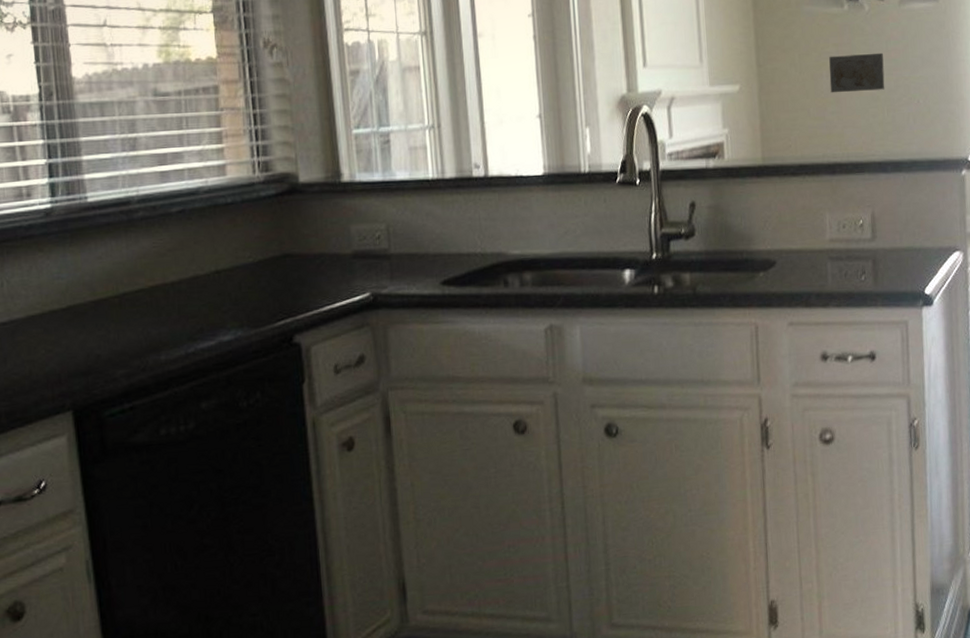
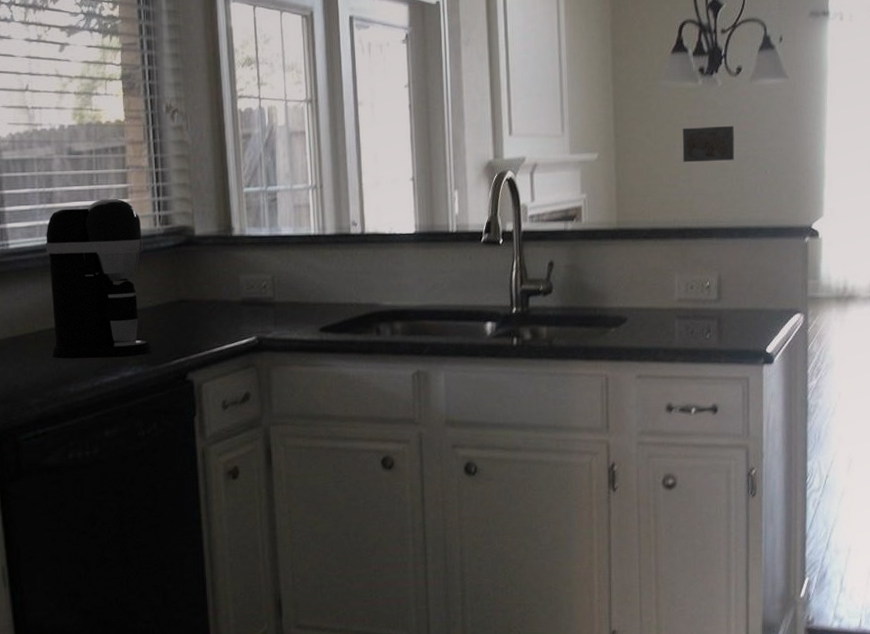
coffee maker: none [129,144,253,324] -> present [45,199,152,359]

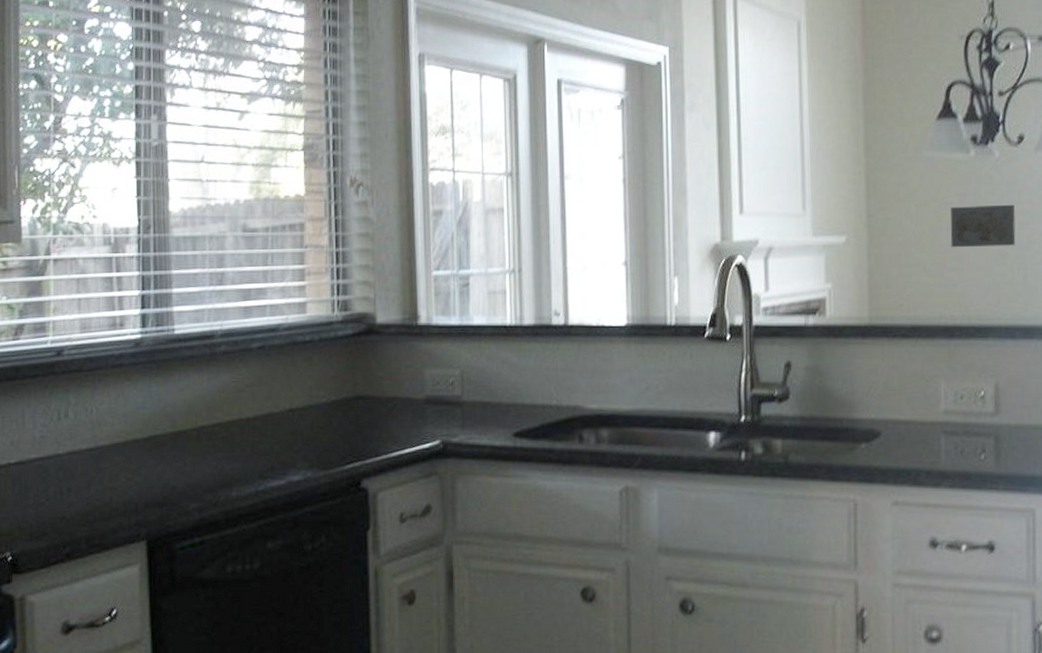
coffee maker: present [45,199,152,359] -> none [213,282,323,460]

